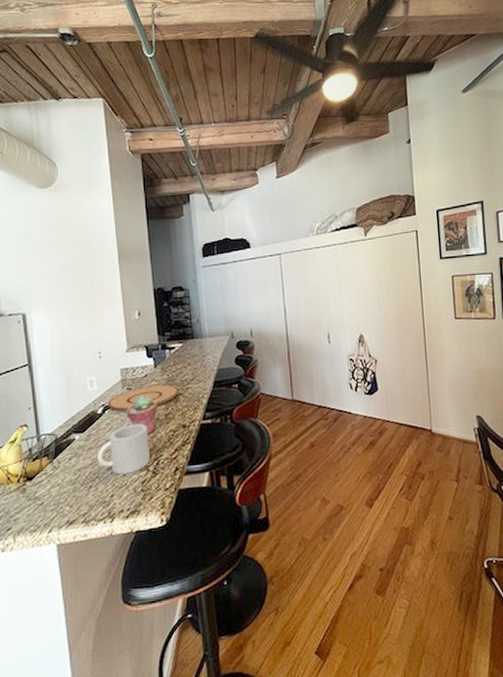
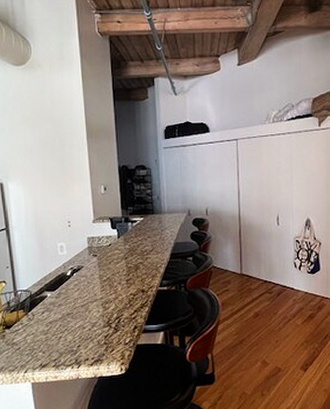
mug: present [98,423,150,475] -> none [67,286,112,329]
plate: present [107,384,180,411] -> none [75,254,140,274]
potted succulent: present [126,395,158,435] -> none [92,262,120,296]

